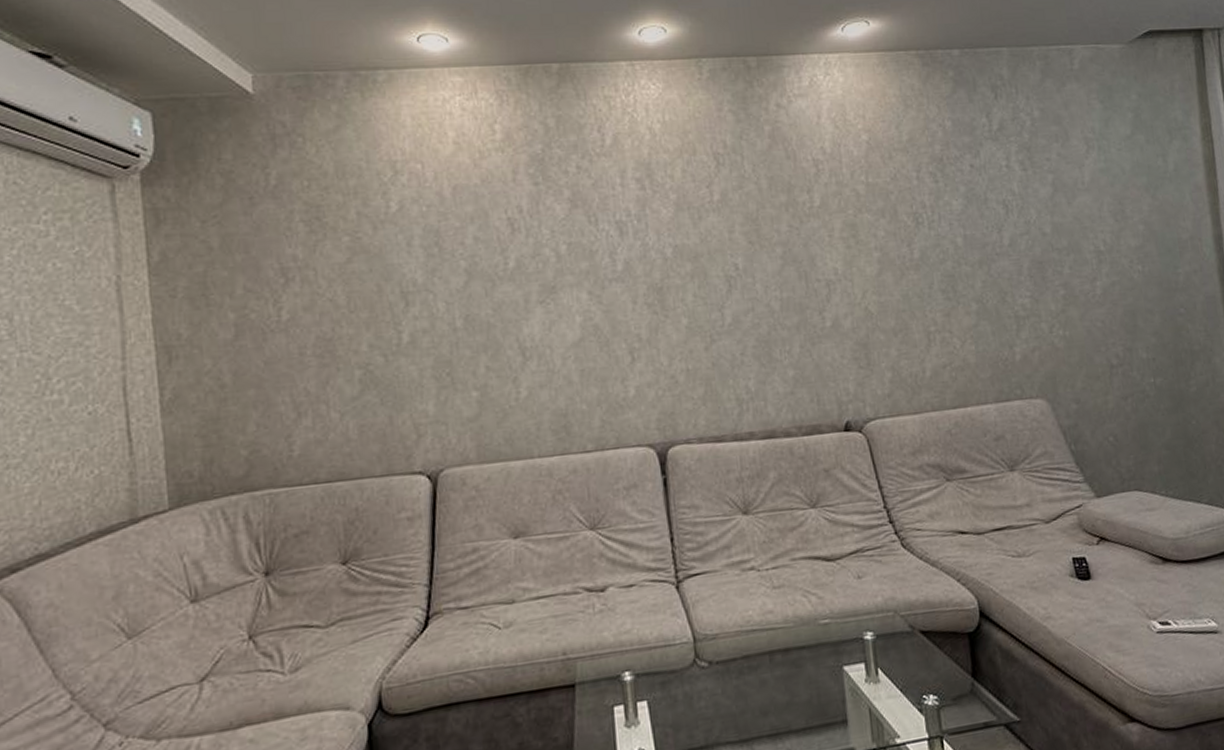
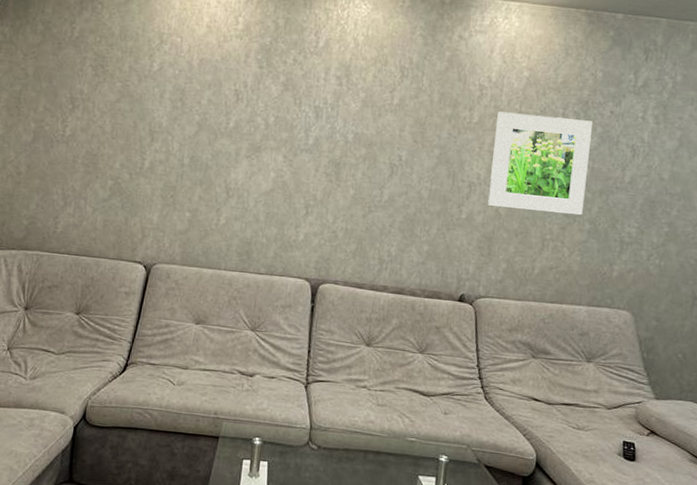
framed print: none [842,180,966,305] -> present [488,111,593,216]

